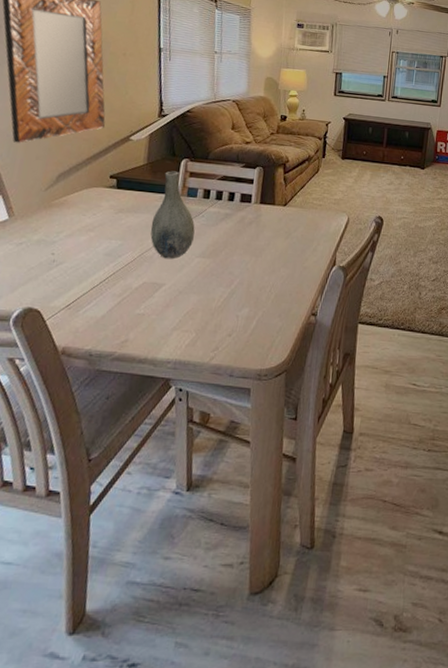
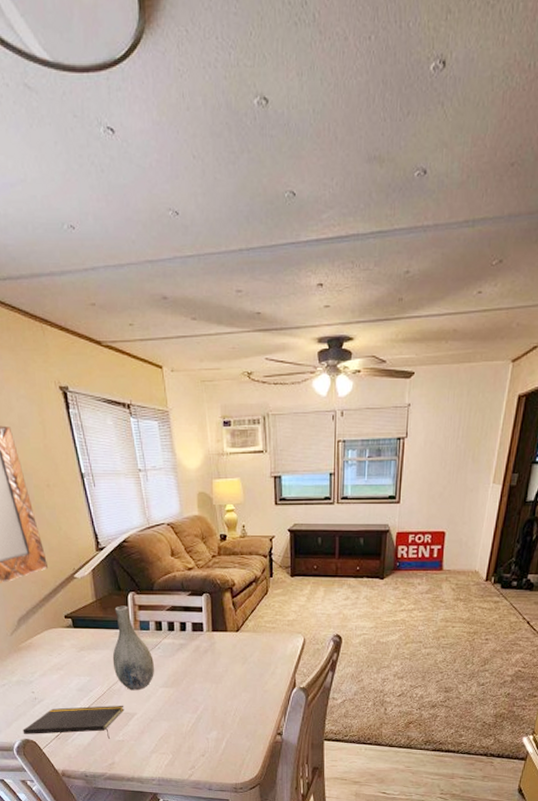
notepad: none [27,273,153,312] -> present [22,706,125,739]

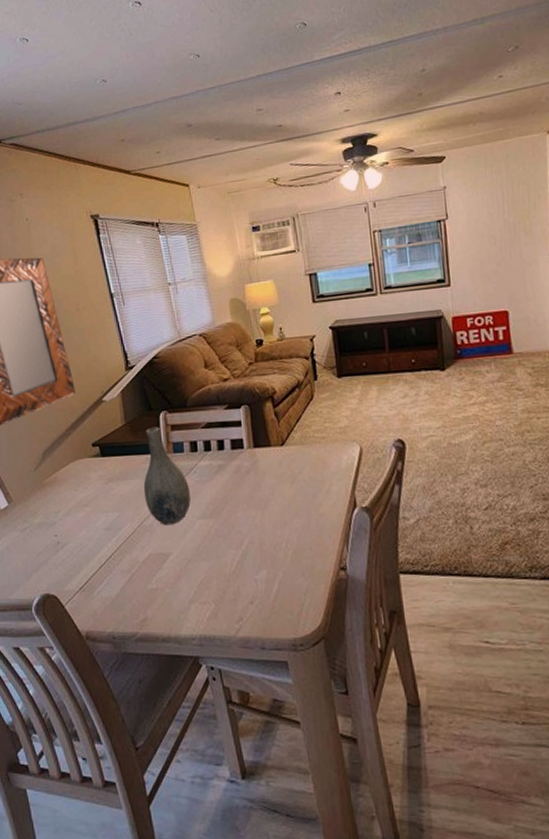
notepad: present [22,706,125,739] -> none [43,545,158,588]

